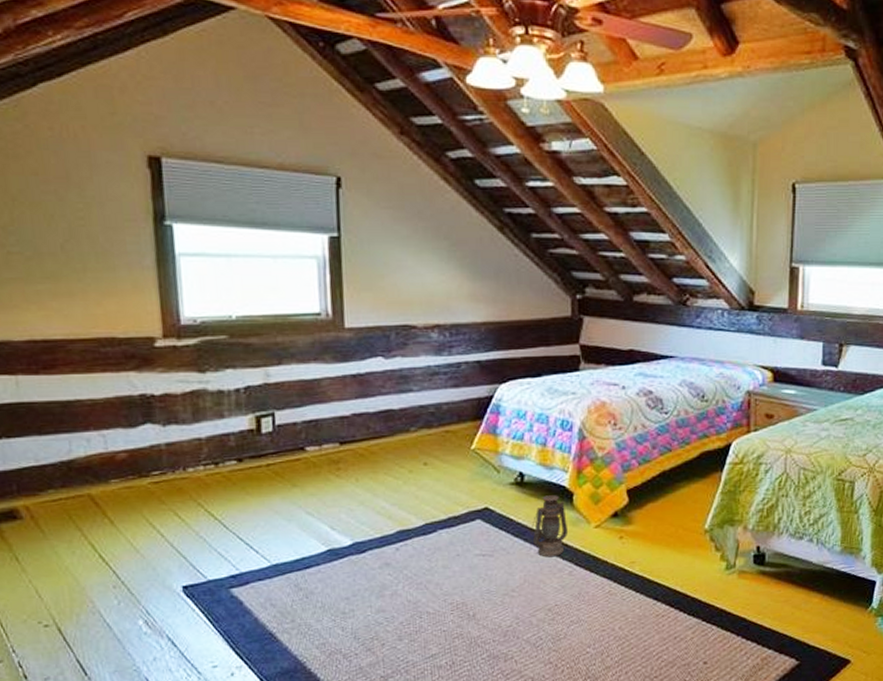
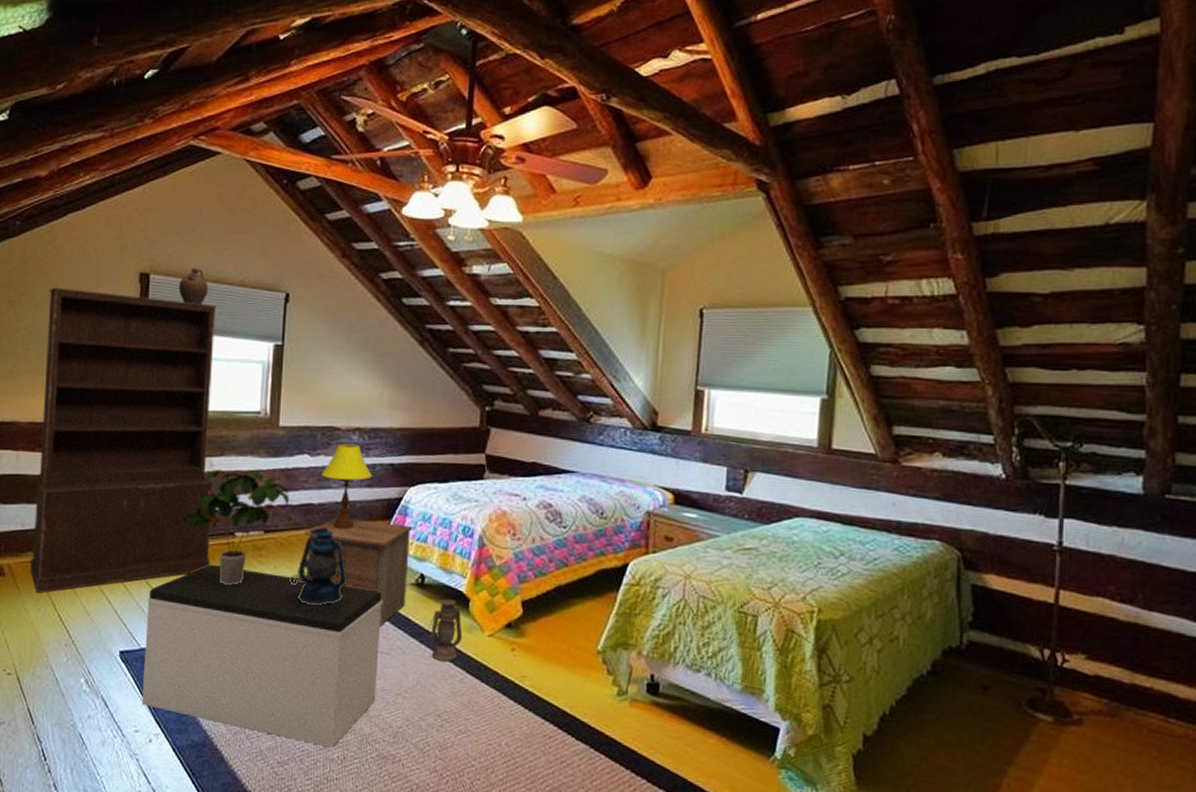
bookcase: none [27,176,280,535] -> present [30,287,217,594]
ceramic jug: none [200,148,240,192] -> present [178,267,209,304]
bench: none [209,484,482,655] -> present [141,565,384,748]
potted plant: none [241,378,365,504] -> present [183,469,289,585]
lantern: none [374,433,440,515] -> present [290,527,347,605]
nightstand: none [386,421,507,529] -> present [304,518,413,626]
table lamp: none [399,342,458,434] -> present [321,443,372,530]

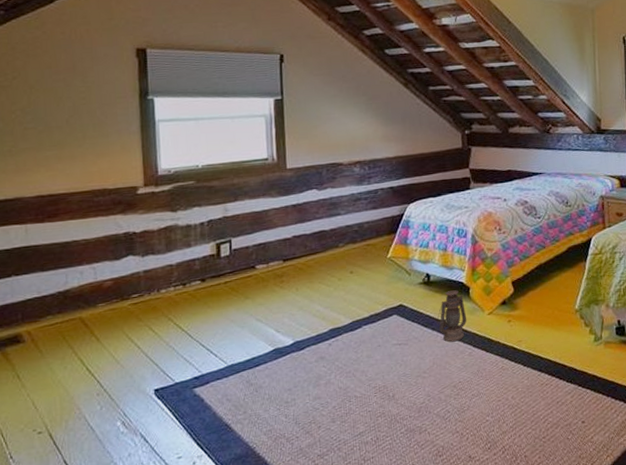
bookcase: present [30,287,217,594] -> none [43,68,235,353]
bench: present [141,565,384,748] -> none [178,293,400,434]
ceramic jug: present [178,267,209,304] -> none [176,39,207,72]
potted plant: present [183,469,289,585] -> none [204,209,303,313]
lantern: present [290,527,347,605] -> none [311,248,363,316]
nightstand: present [304,518,413,626] -> none [320,236,416,323]
table lamp: present [321,443,372,530] -> none [330,175,376,249]

